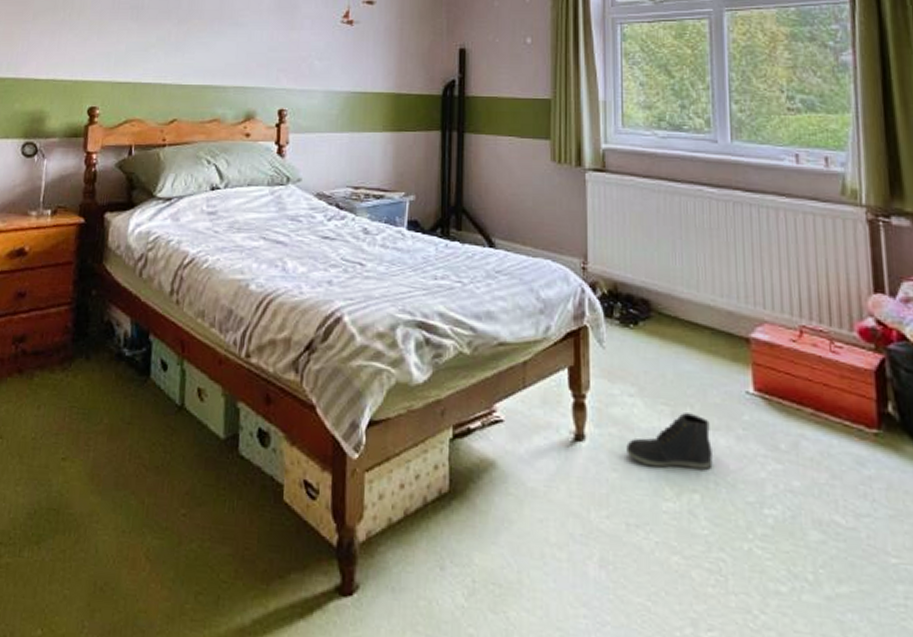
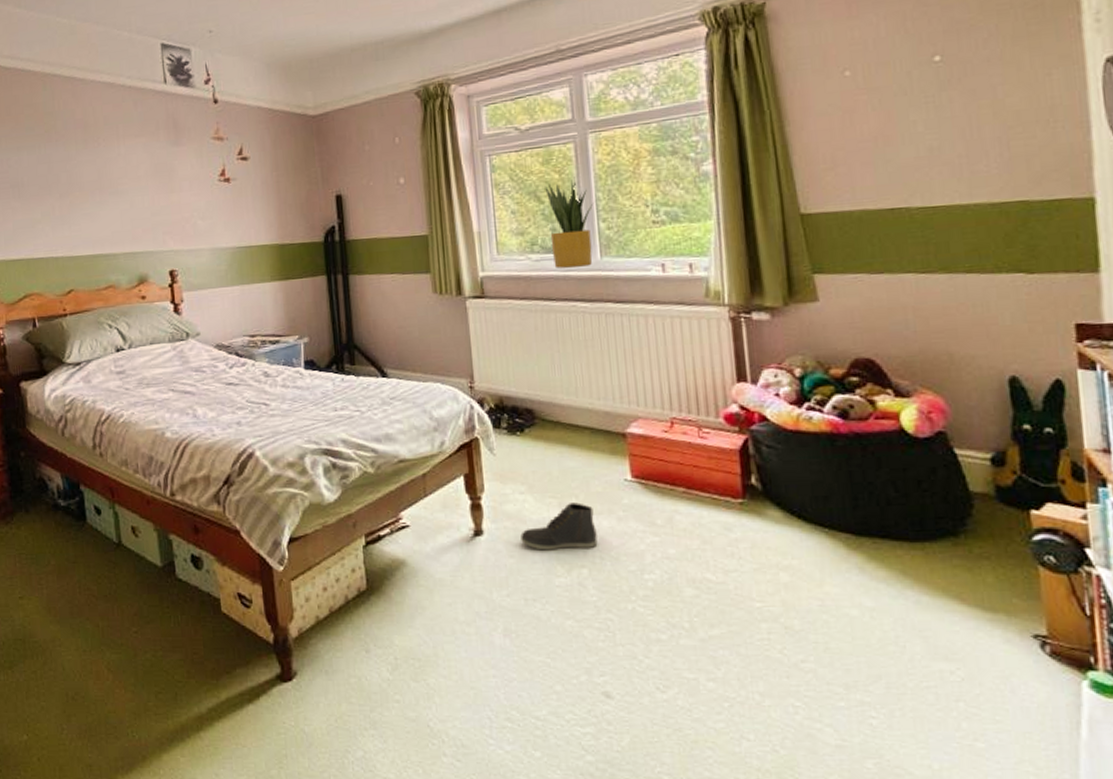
planter: none [676,57,727,150] -> present [544,180,594,269]

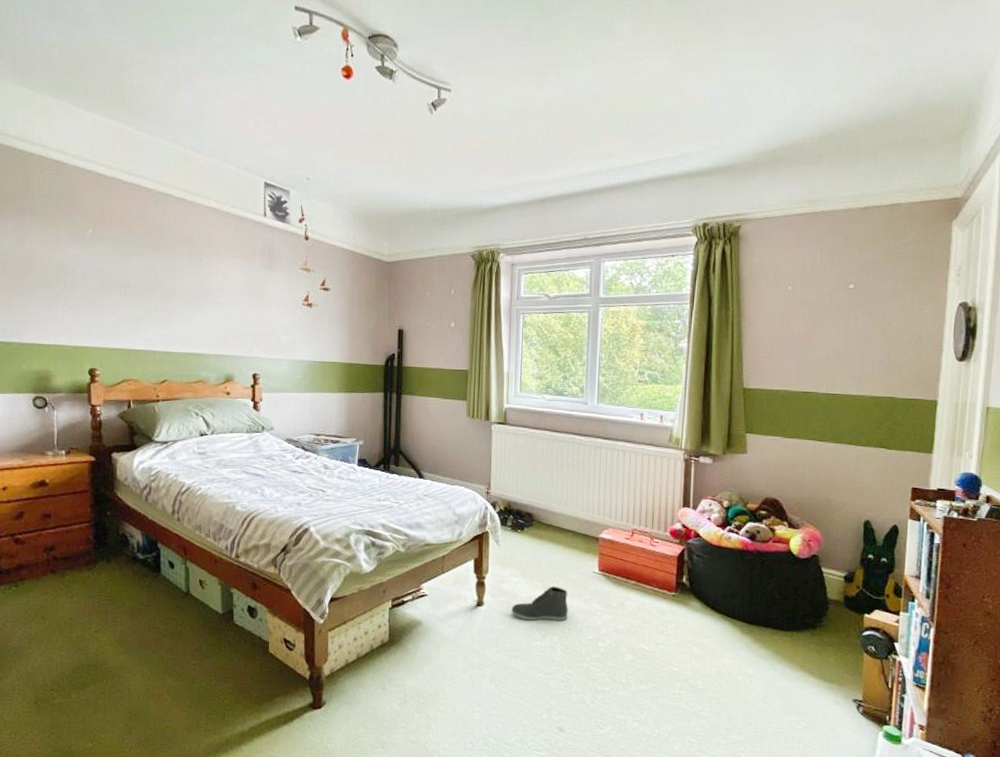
planter: present [544,180,594,269] -> none [561,341,597,410]

